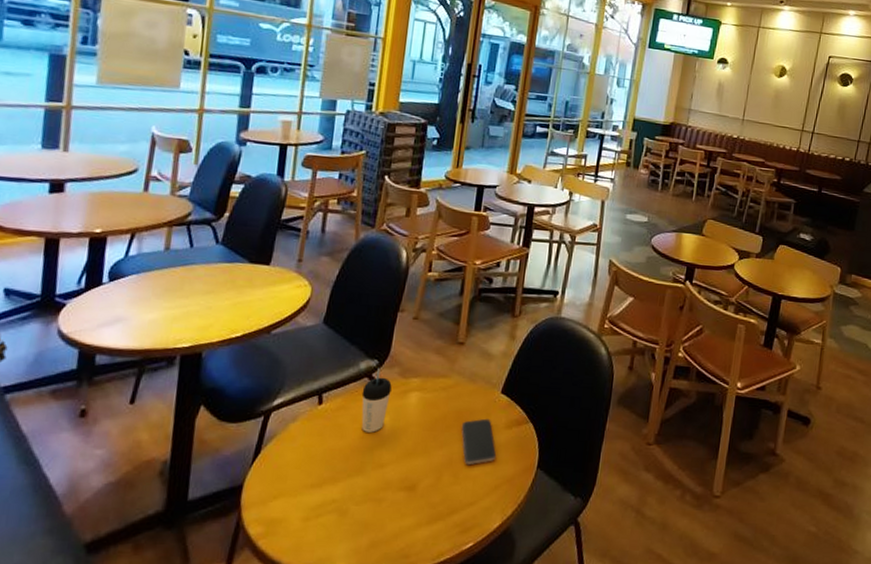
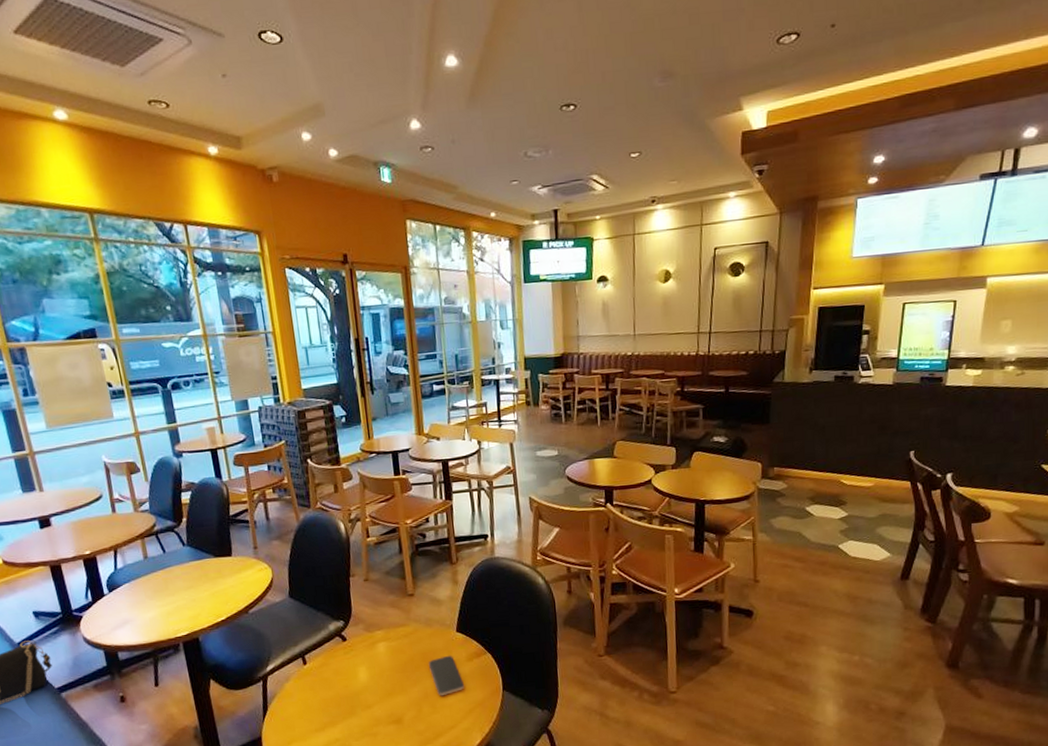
beverage cup: present [361,367,392,433] -> none [336,626,362,682]

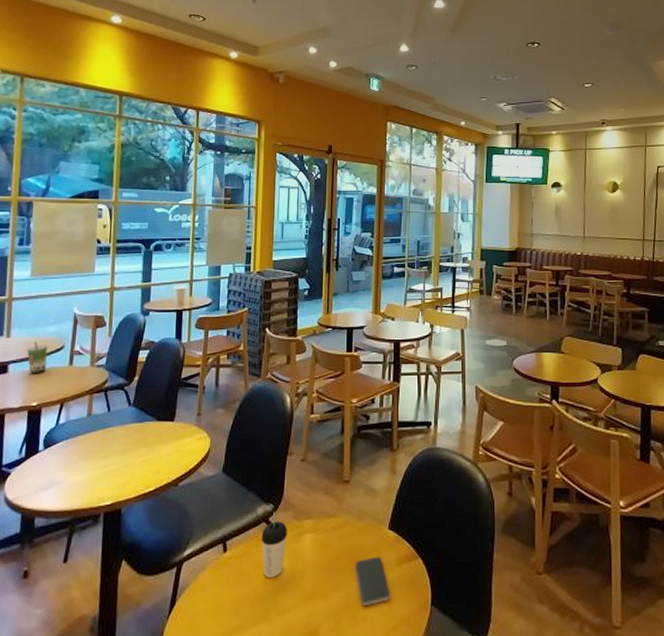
beverage cup: none [64,493,90,525] -> present [26,341,48,374]
beverage cup: none [336,626,362,682] -> present [261,511,287,577]

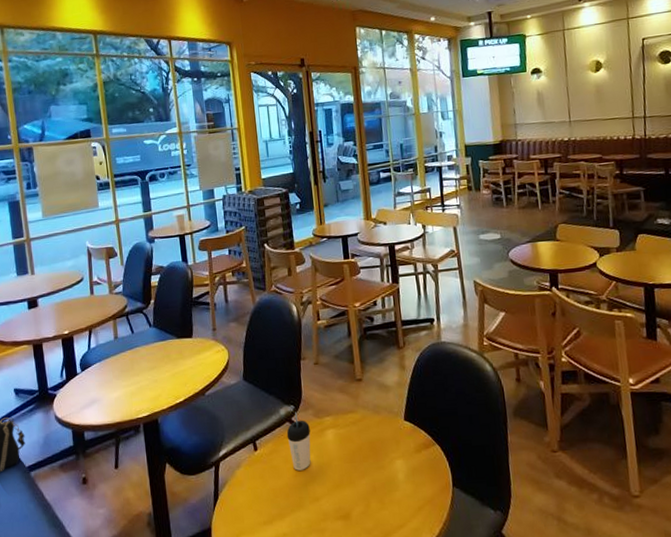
beverage cup: present [26,341,48,374] -> none [50,276,71,306]
smartphone: present [354,556,391,607] -> none [376,445,414,491]

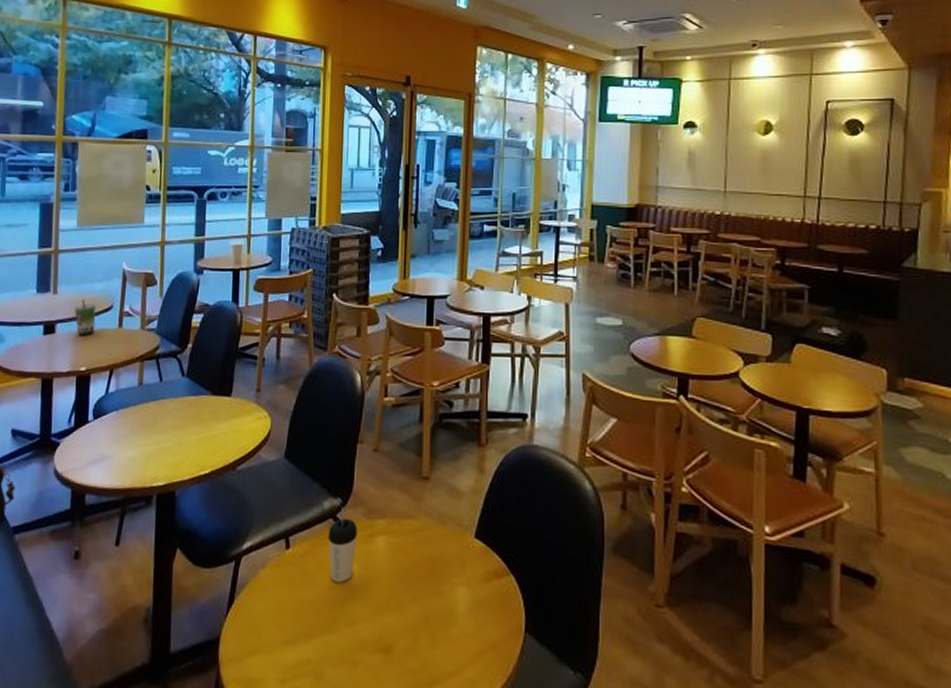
beverage cup: none [50,276,71,306] -> present [74,299,97,336]

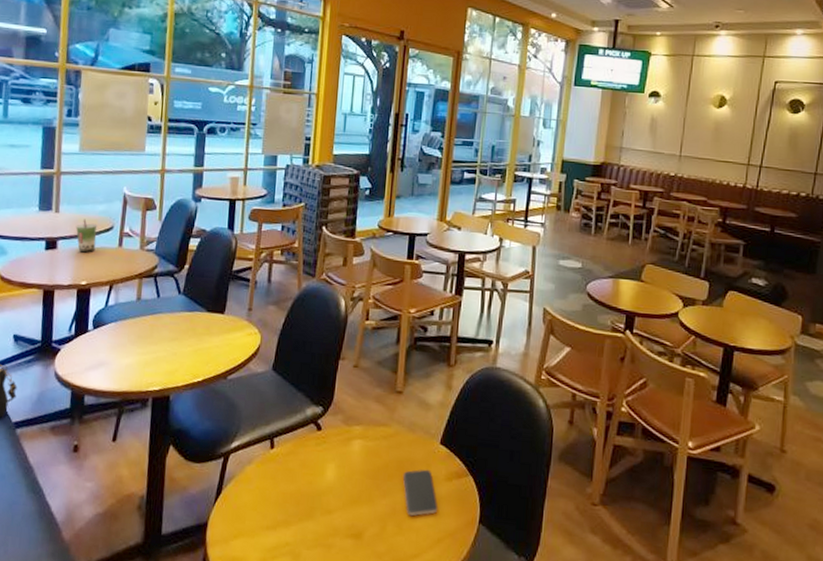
beverage cup: present [328,506,357,582] -> none [309,414,336,478]
smartphone: none [434,568,477,626] -> present [402,469,438,517]

